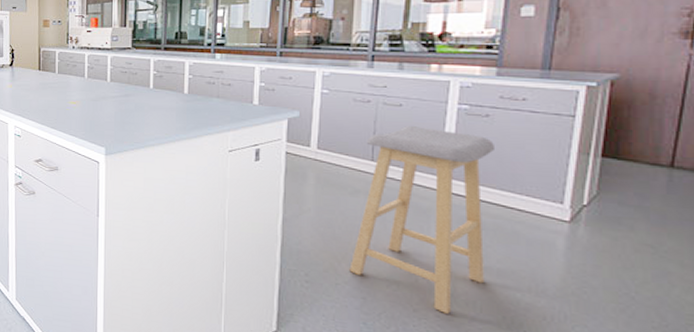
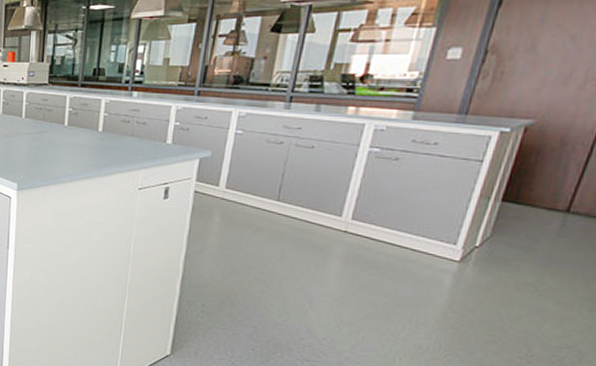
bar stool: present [349,126,494,314] -> none [244,168,399,342]

